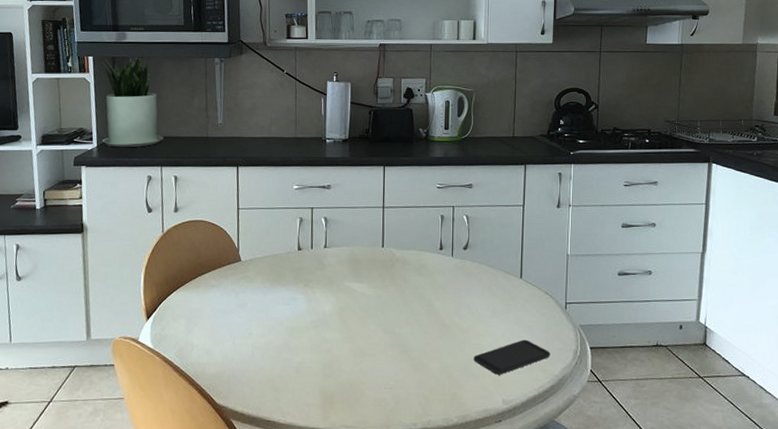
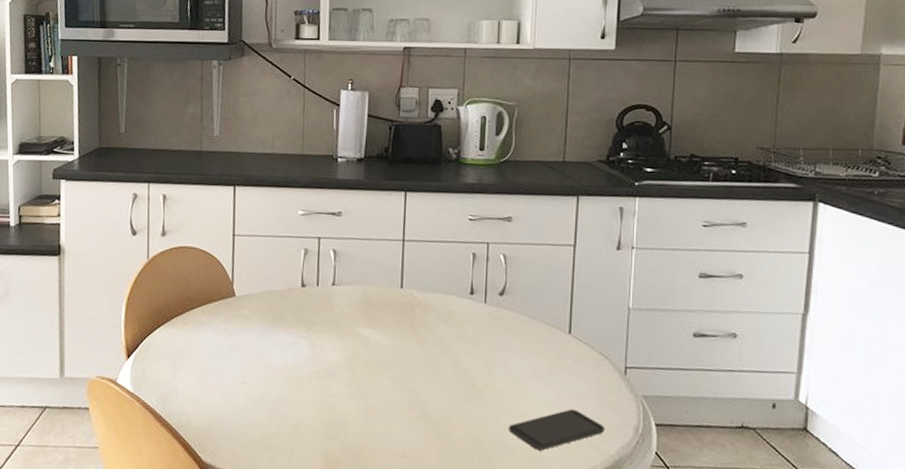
planter: present [102,57,164,148] -> none [84,58,153,161]

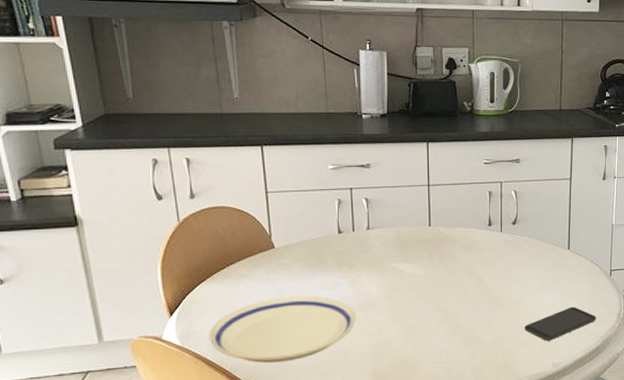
plate: none [160,352,312,428] -> present [209,295,356,363]

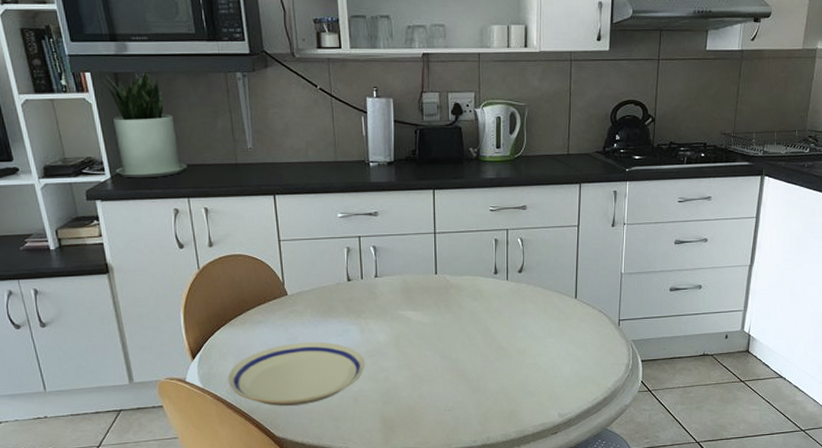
planter: none [76,18,168,127] -> present [103,72,188,178]
mobile phone: present [524,306,596,341] -> none [530,356,604,391]

